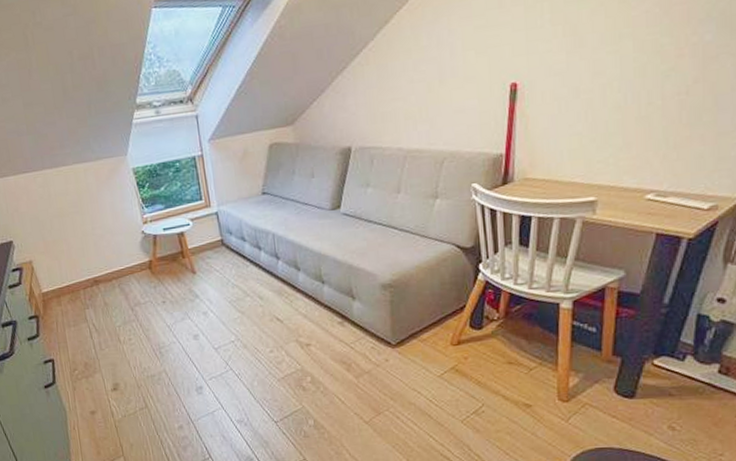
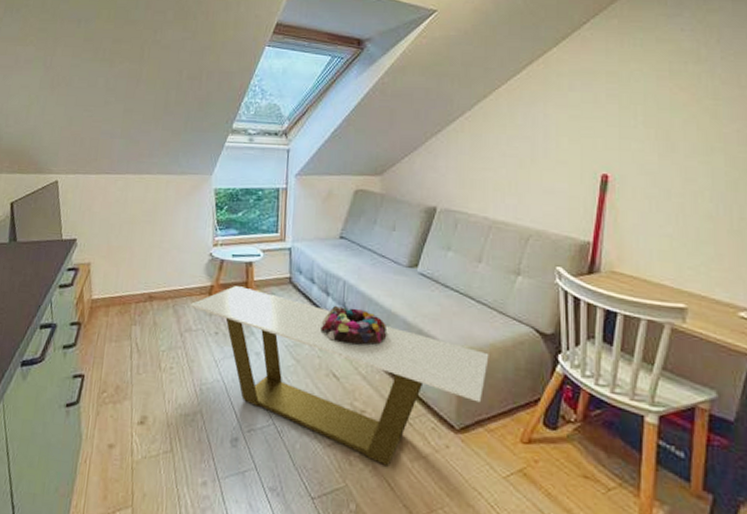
coffee table: none [134,256,416,386] -> present [191,286,489,467]
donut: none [258,256,321,290] -> present [320,305,387,345]

